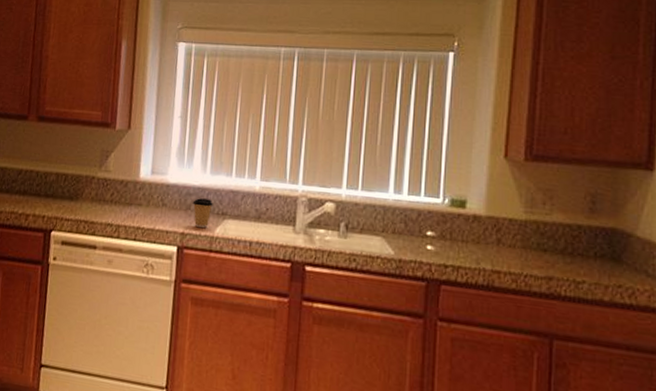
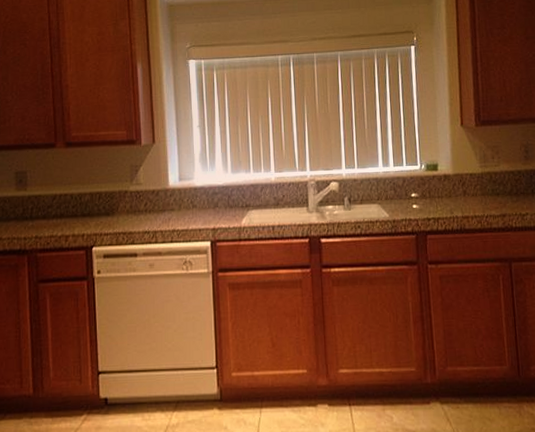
coffee cup: present [192,198,213,228] -> none [219,195,237,221]

